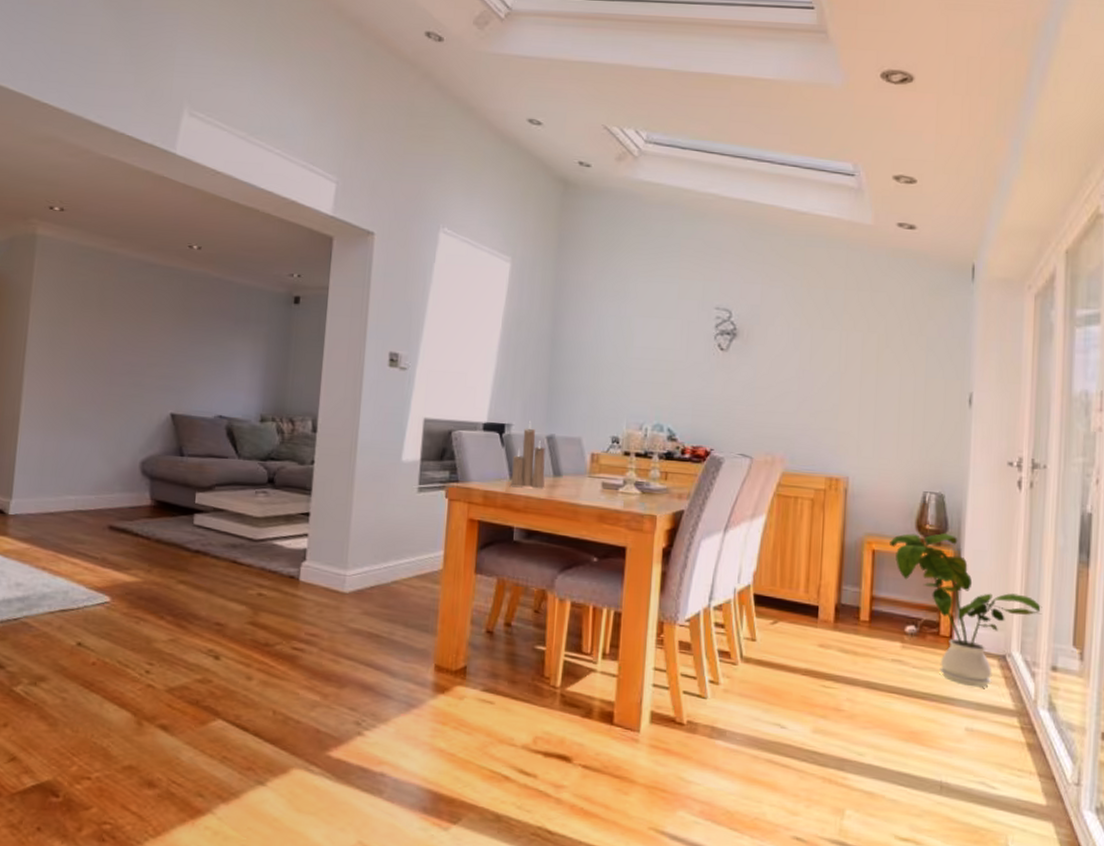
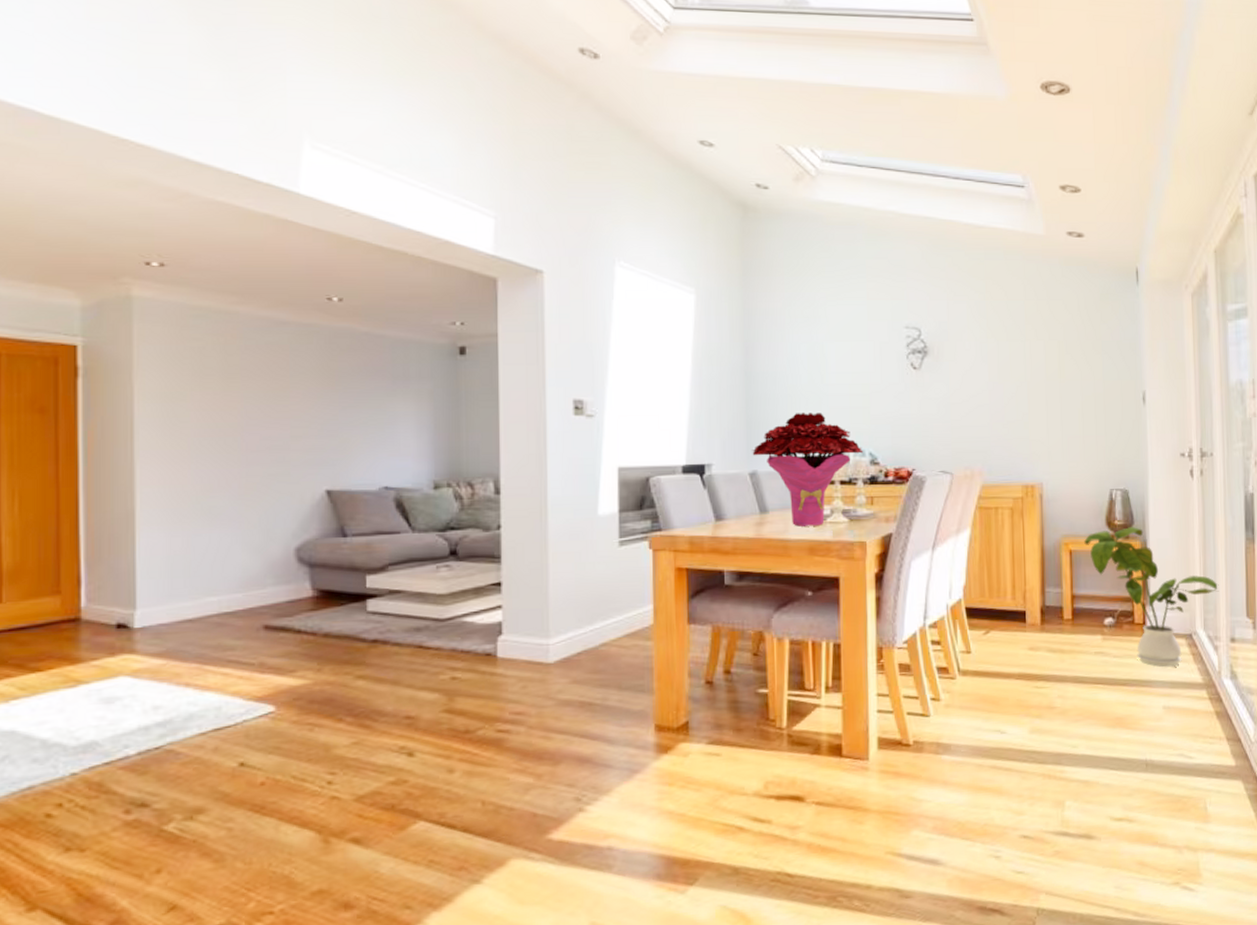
candle: present [509,420,545,490] -> none [715,458,751,530]
flower bouquet: none [551,383,662,495] -> present [752,413,864,527]

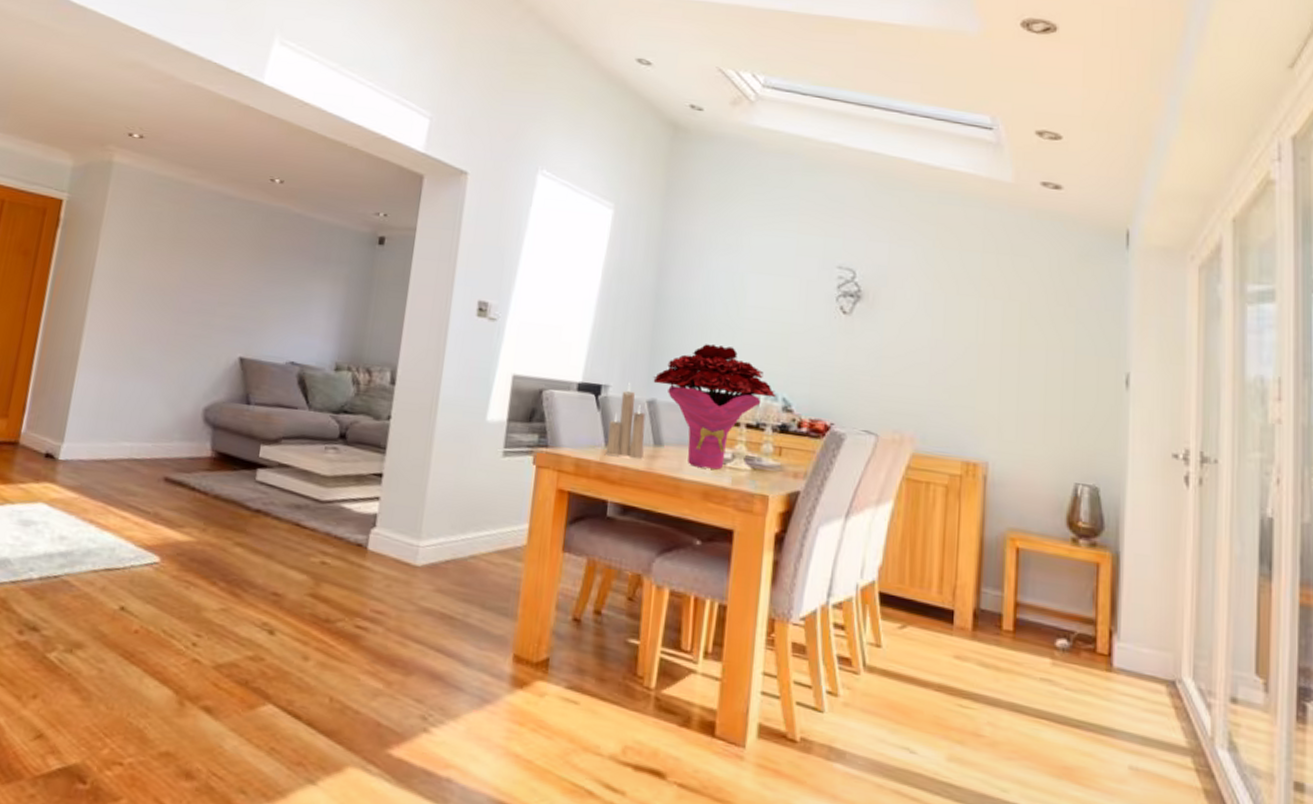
candle: none [715,458,751,530] -> present [604,382,646,460]
house plant: present [1084,527,1219,667] -> none [1036,531,1218,718]

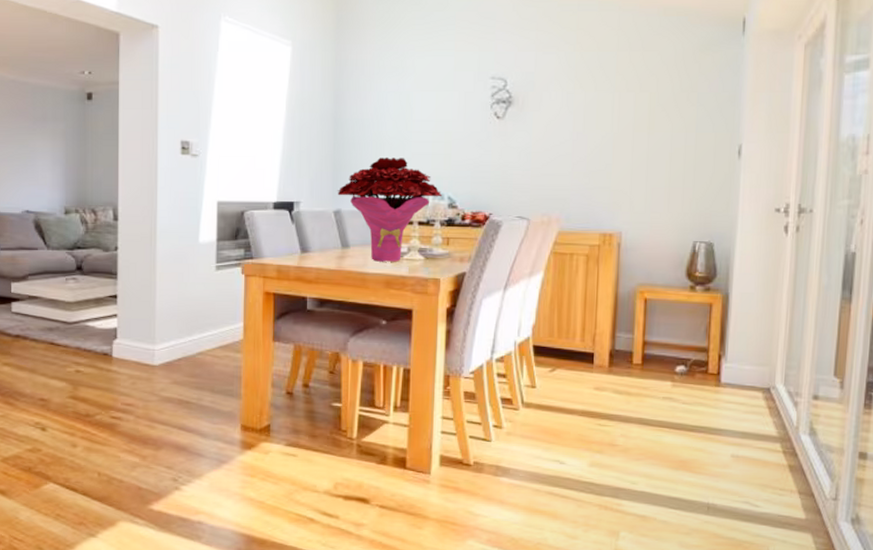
candle: present [604,382,646,460] -> none [301,197,334,261]

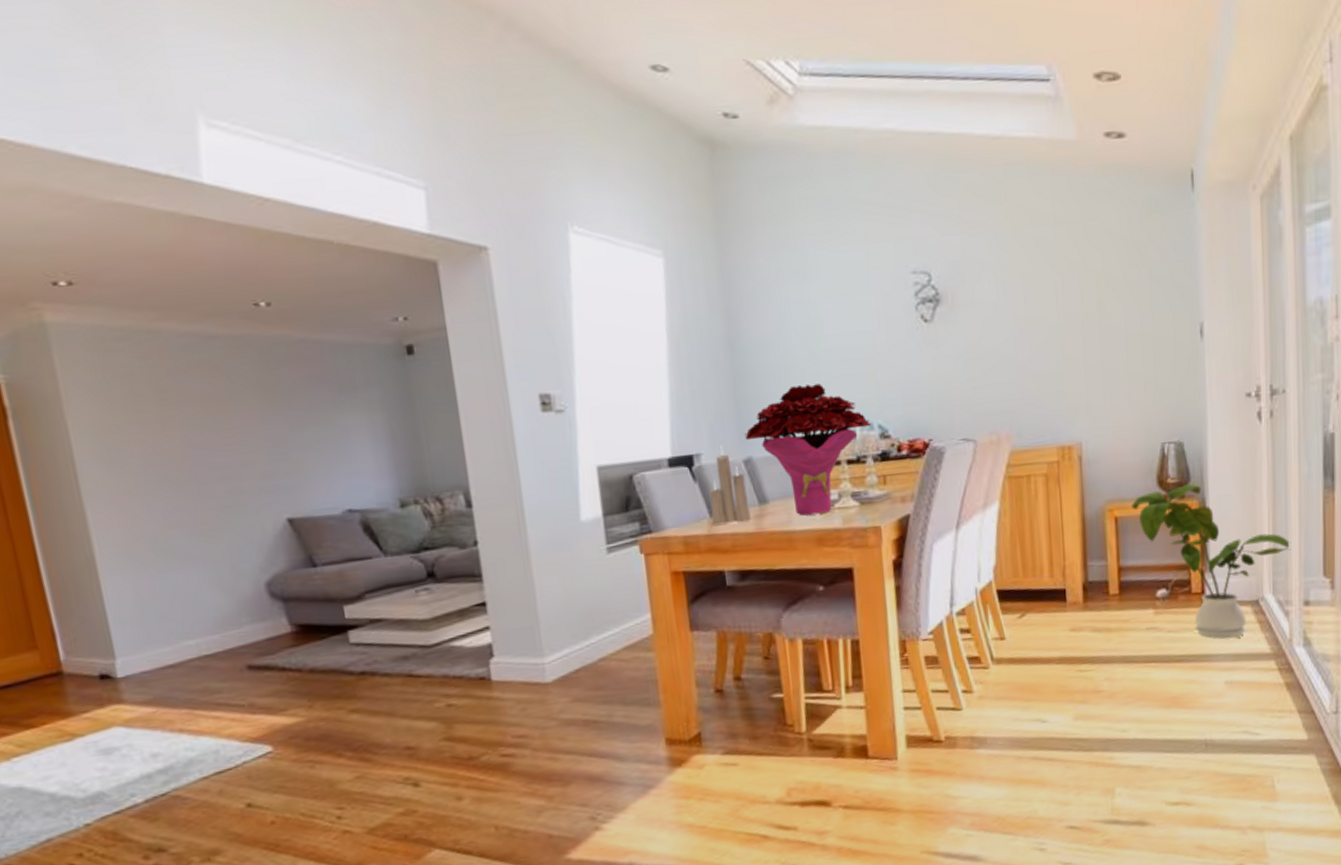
candle: none [301,197,334,261] -> present [709,445,751,526]
house plant: none [661,280,806,418] -> present [1132,484,1291,639]

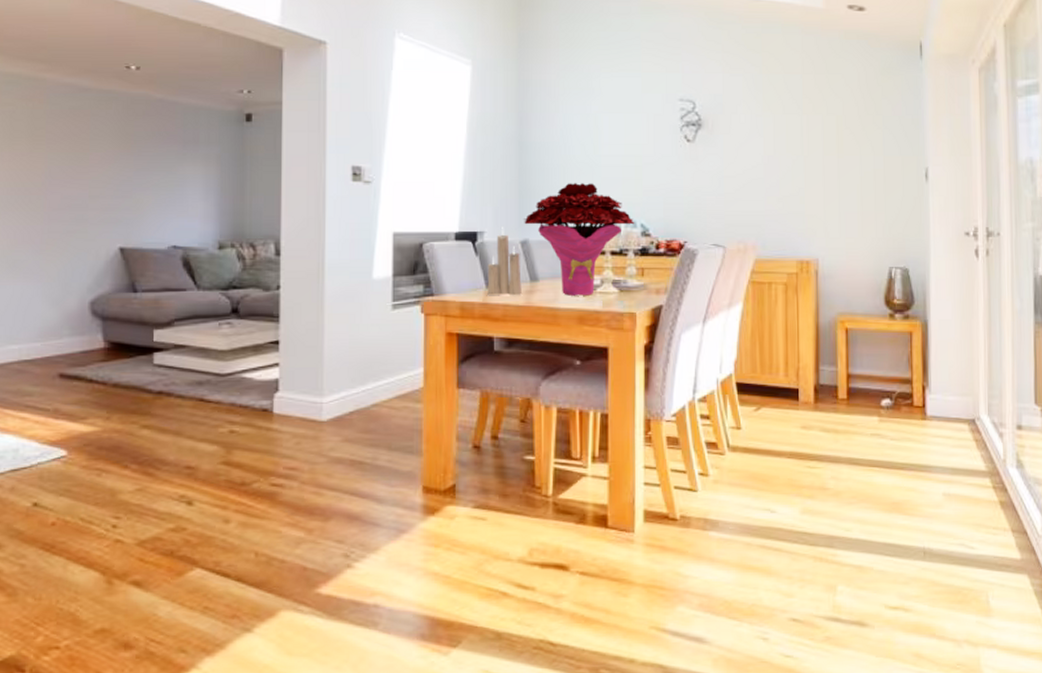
house plant: present [1132,484,1291,639] -> none [861,307,1005,453]

